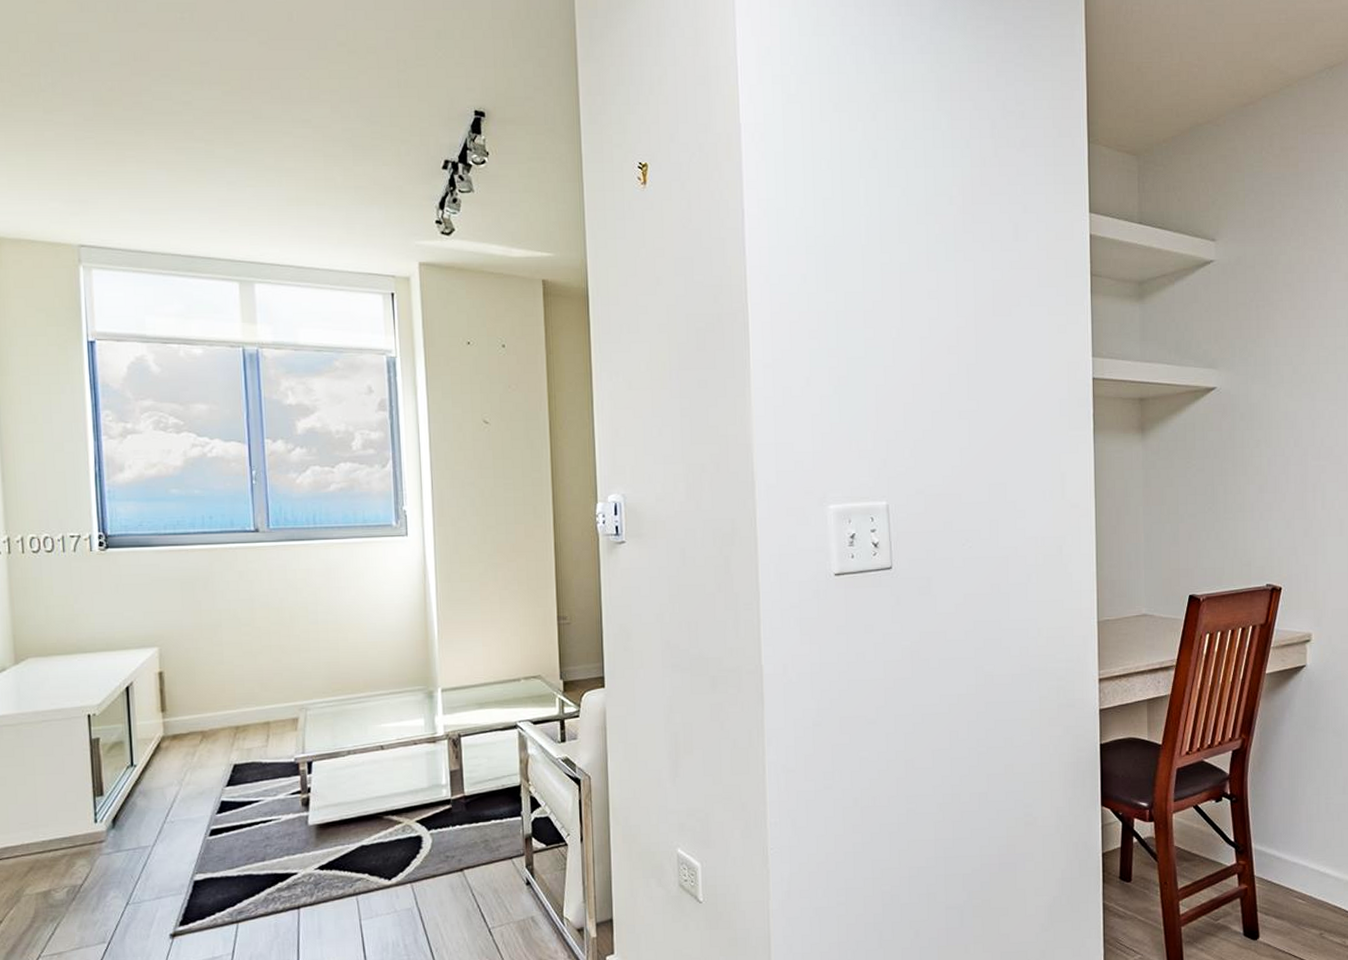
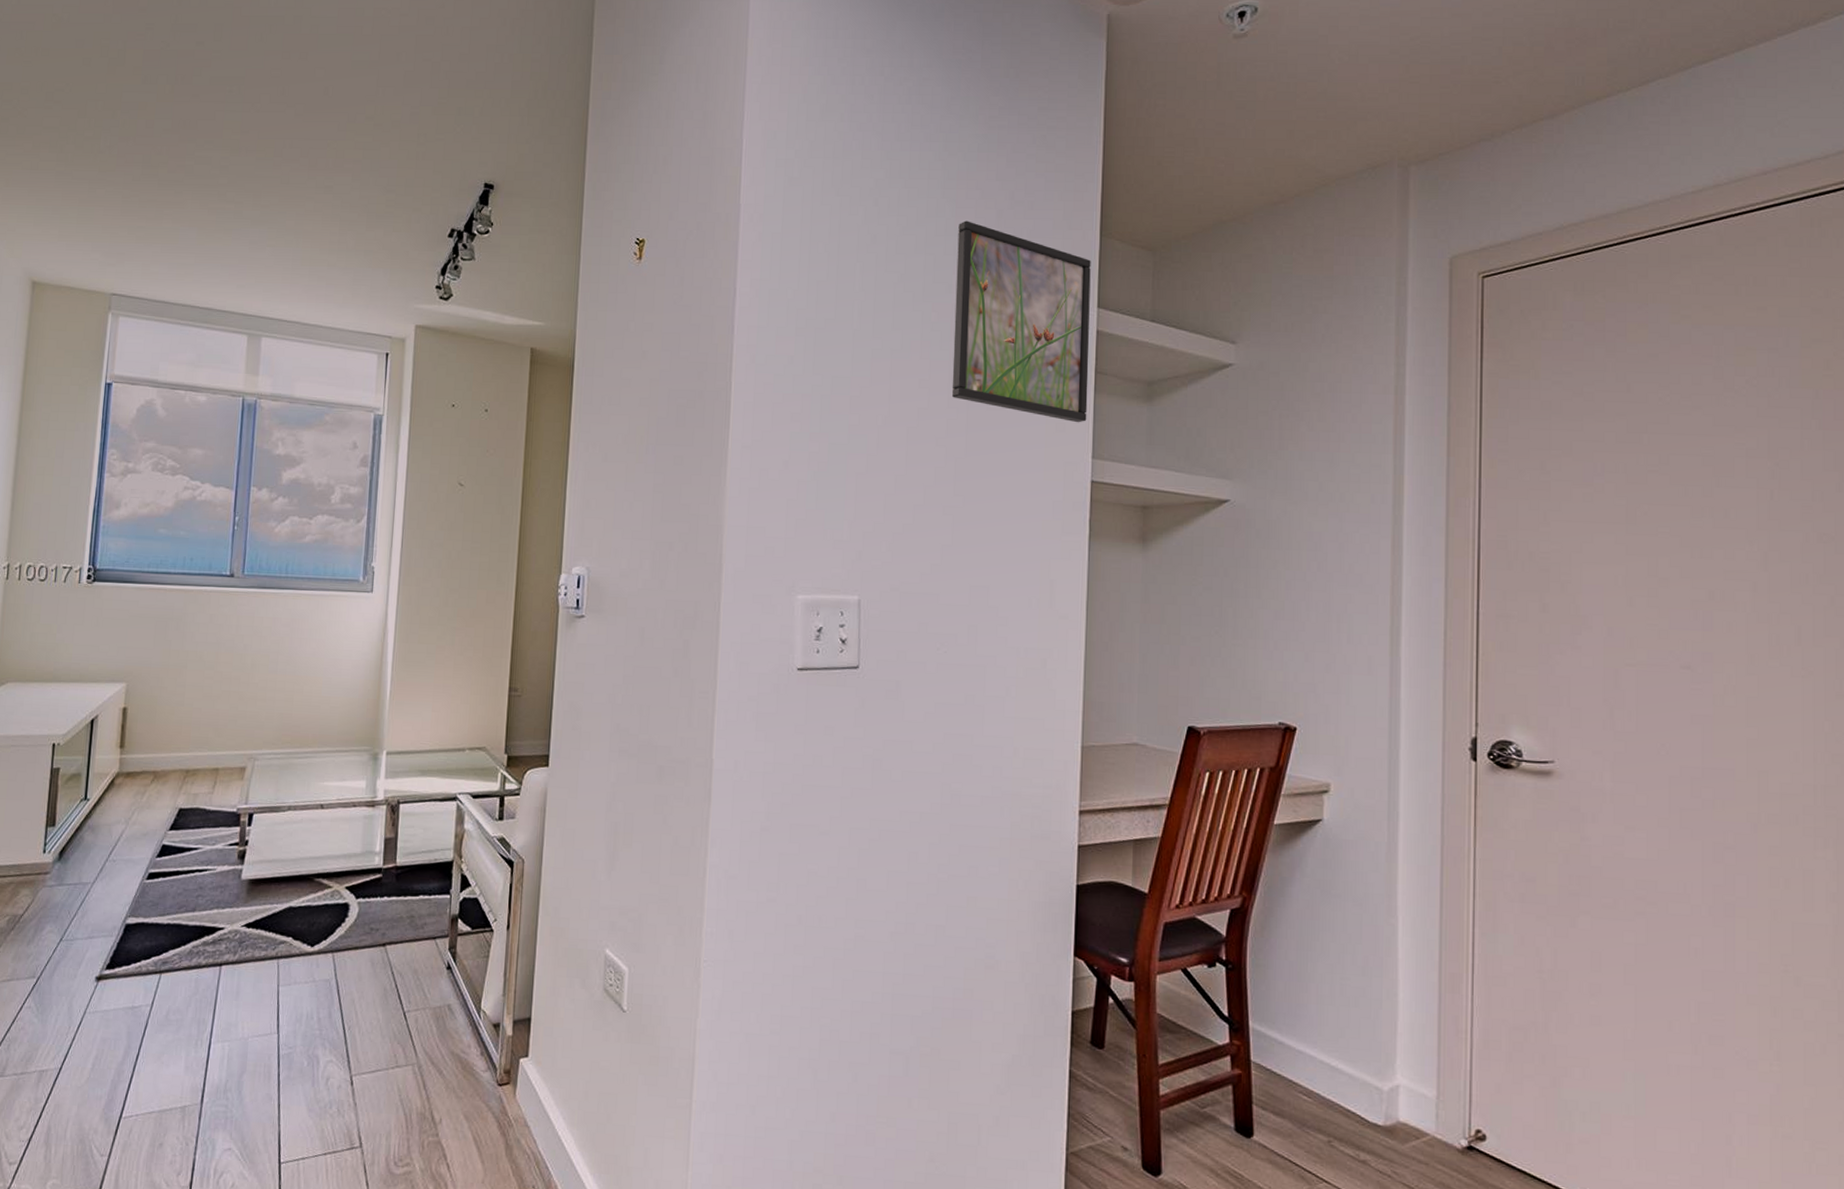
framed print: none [955,132,1086,324] -> present [951,220,1091,423]

